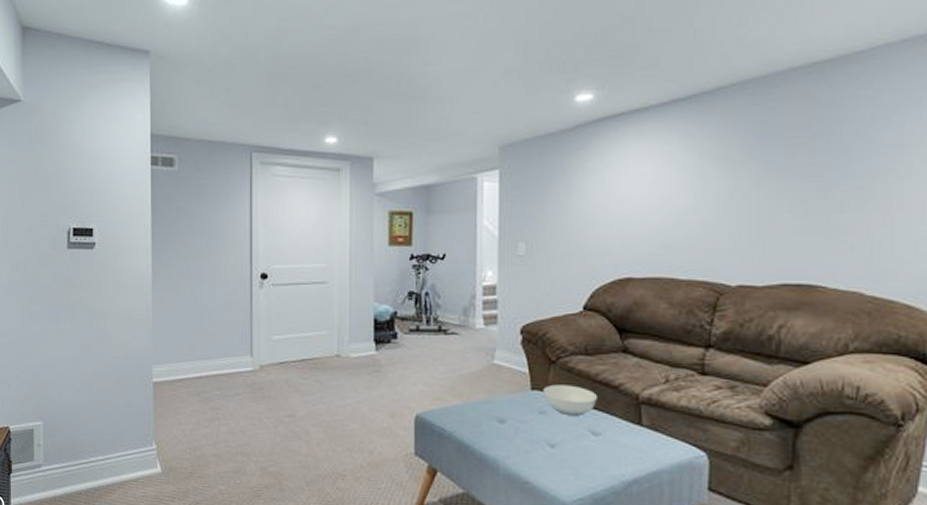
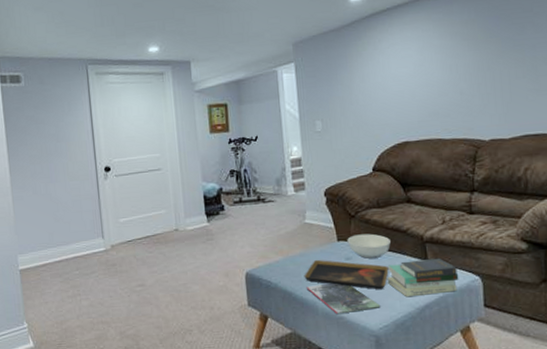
decorative tray: none [485,409,591,455] -> present [304,259,389,290]
magazine: none [487,439,577,478] -> present [306,282,381,314]
books: none [588,423,680,468] -> present [387,258,459,298]

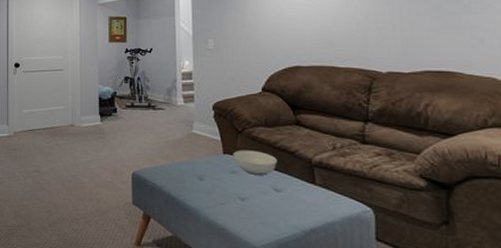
decorative tray: present [304,259,389,290] -> none [188,169,274,207]
magazine: present [306,282,381,314] -> none [189,193,264,226]
books: present [387,258,459,298] -> none [271,182,349,220]

